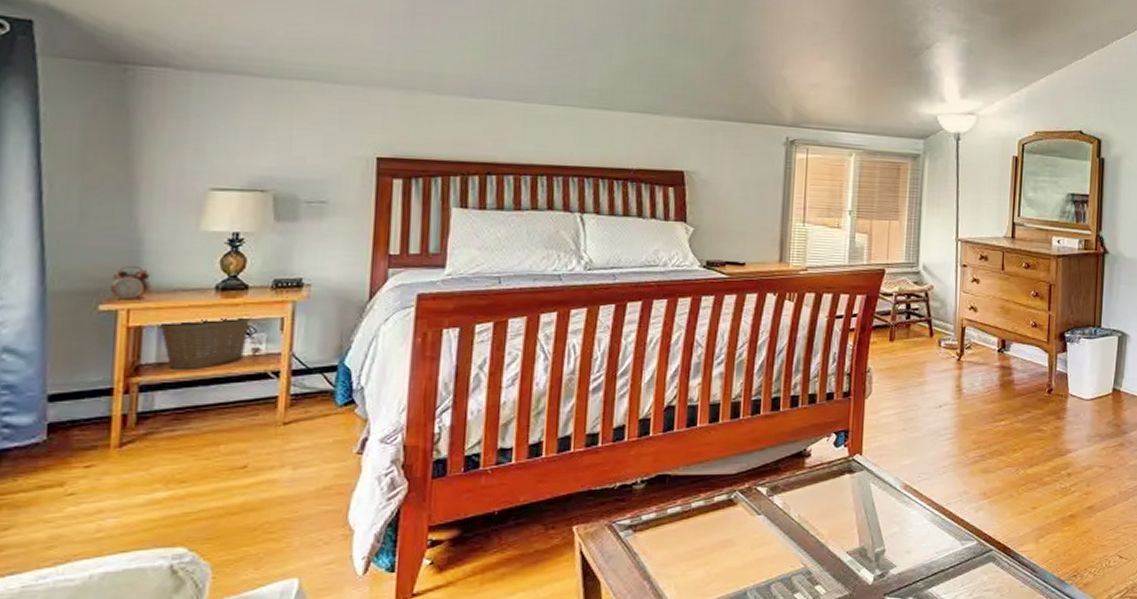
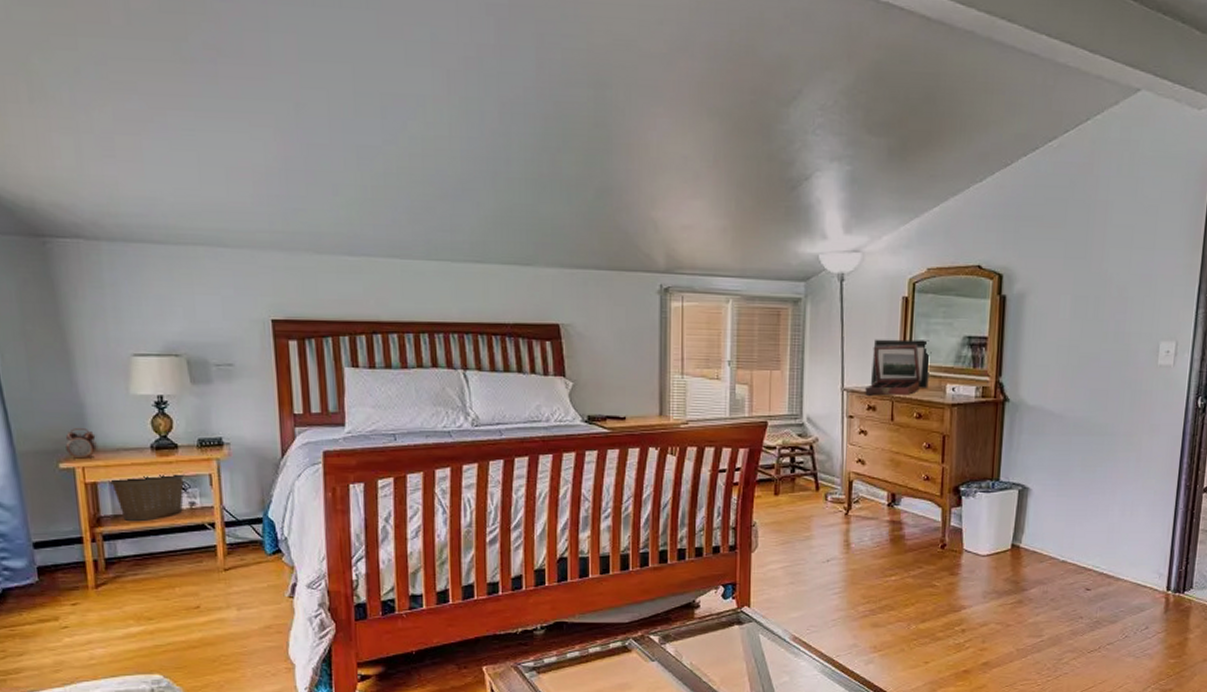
jewelry box: none [978,199,1029,247] -> present [865,344,921,396]
picture frame: none [982,193,1039,240] -> present [870,339,932,388]

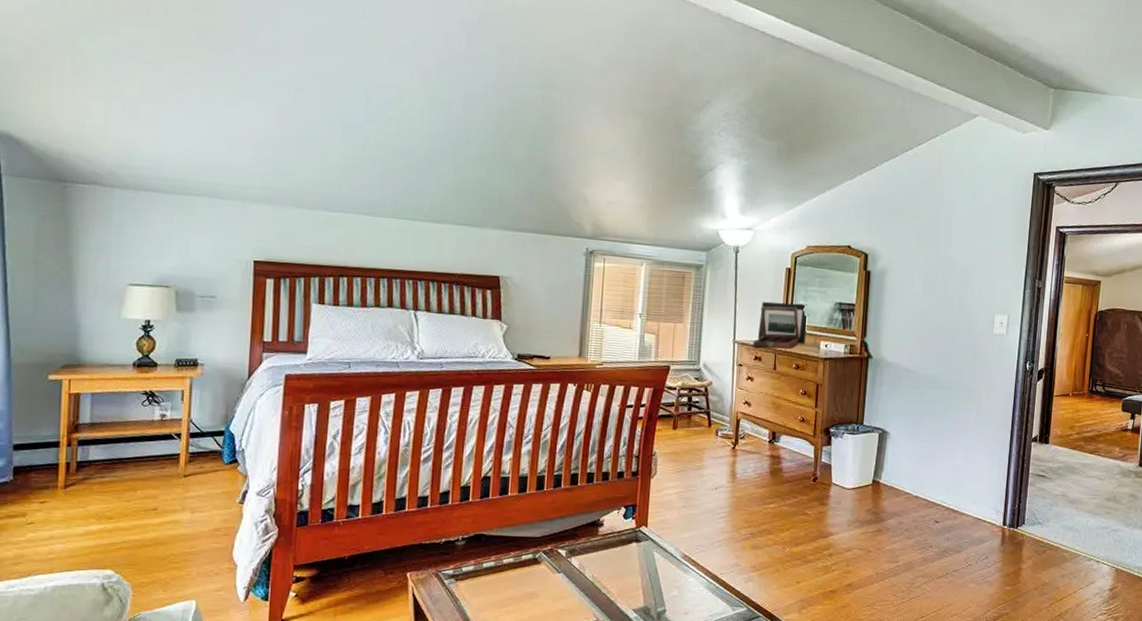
alarm clock: present [66,428,99,460] -> none [57,345,86,373]
basket: present [110,474,185,522] -> none [92,389,160,430]

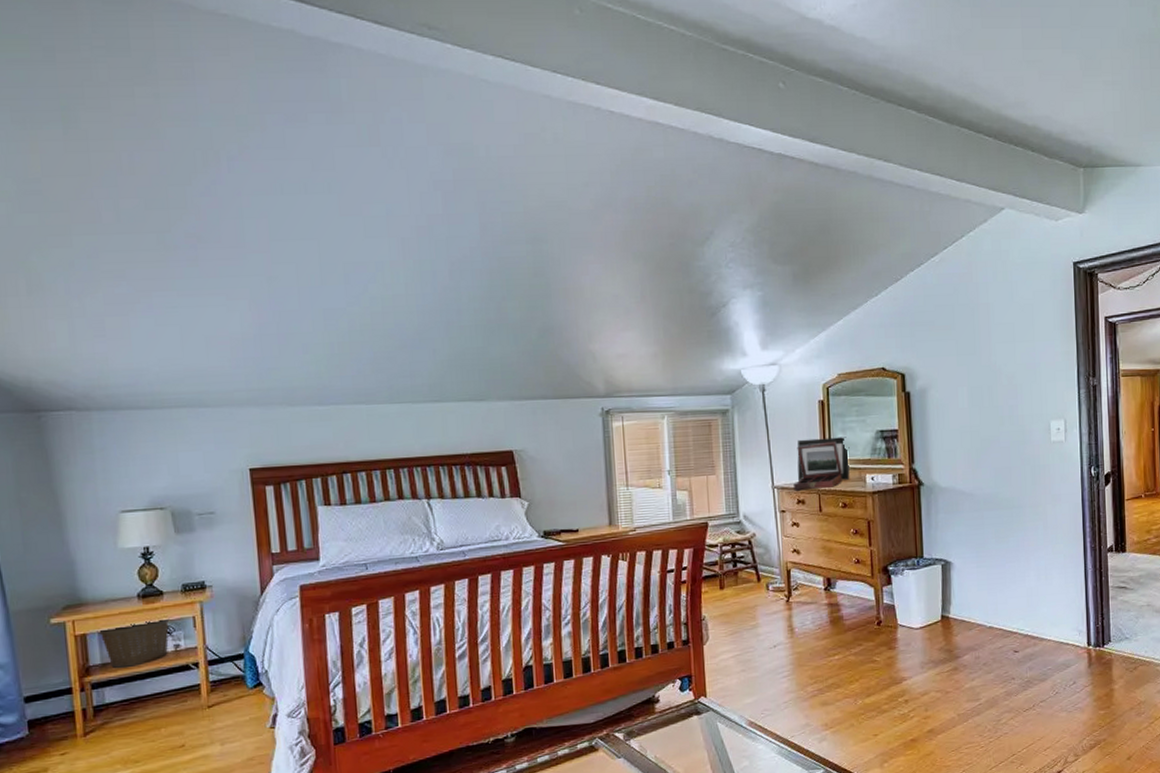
basket: none [92,389,160,430] -> present [99,618,170,669]

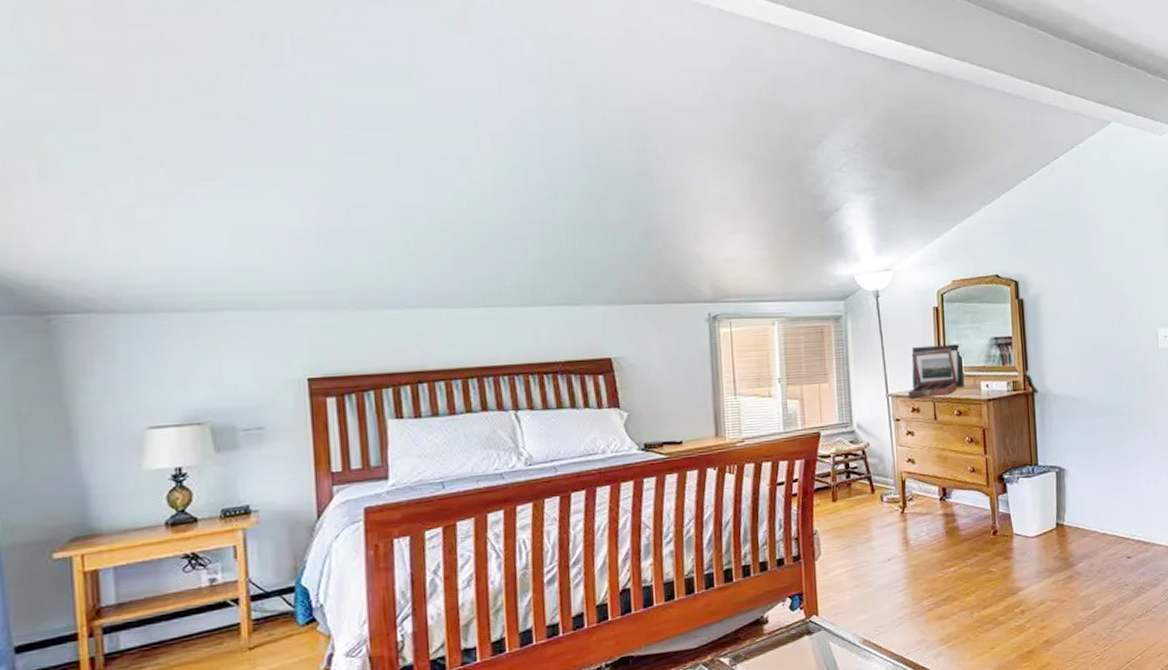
basket: present [99,618,170,669] -> none [115,549,205,609]

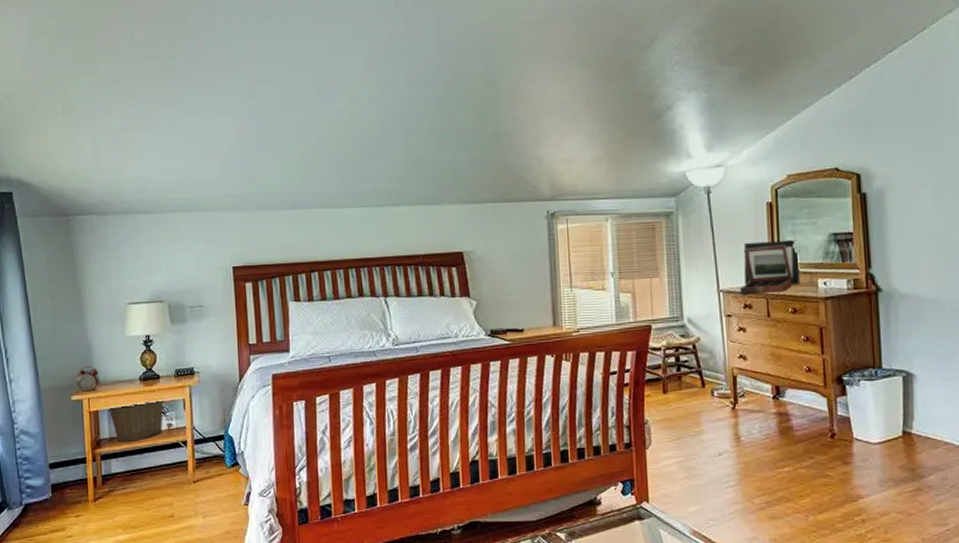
alarm clock: none [62,512,102,548] -> present [77,366,101,393]
basket: none [115,549,205,609] -> present [108,400,165,443]

